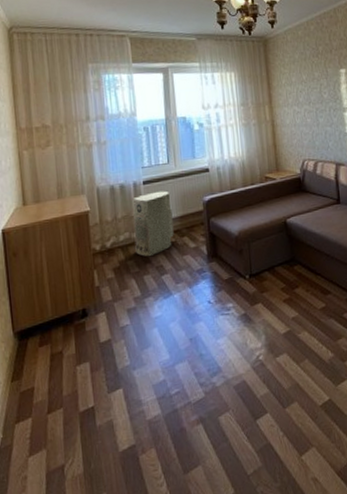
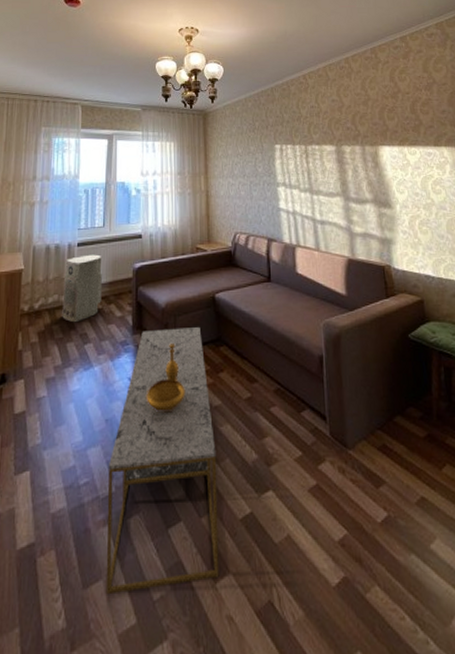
coffee table: none [196,251,304,476] -> present [105,327,219,595]
decorative bowl: none [226,267,264,328] -> present [145,344,185,413]

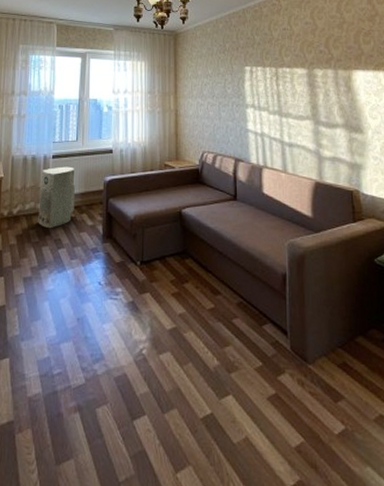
coffee table: present [105,327,219,595] -> none [76,239,180,473]
decorative bowl: present [145,344,185,413] -> none [114,253,152,317]

